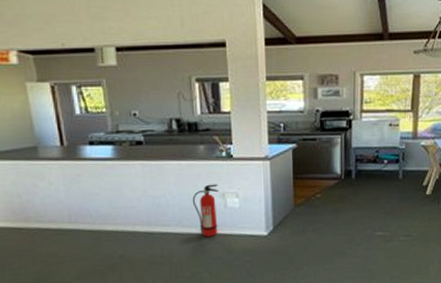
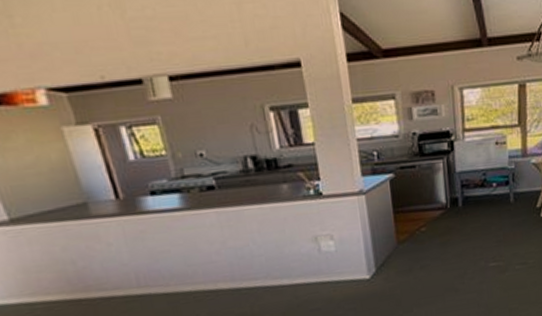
fire extinguisher: present [192,184,218,237] -> none [280,226,314,288]

